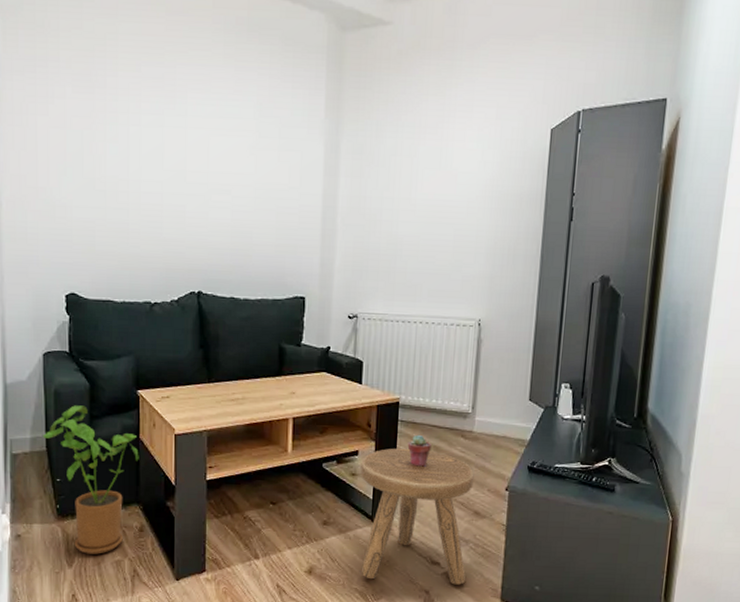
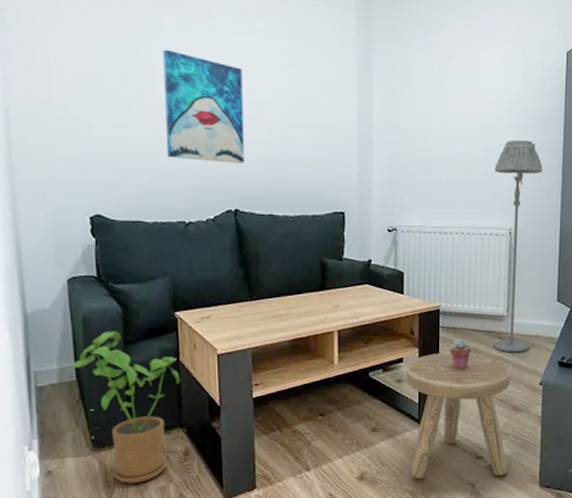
wall art: none [138,134,211,247] -> present [163,49,244,165]
floor lamp: none [455,224,519,454] -> present [493,140,543,353]

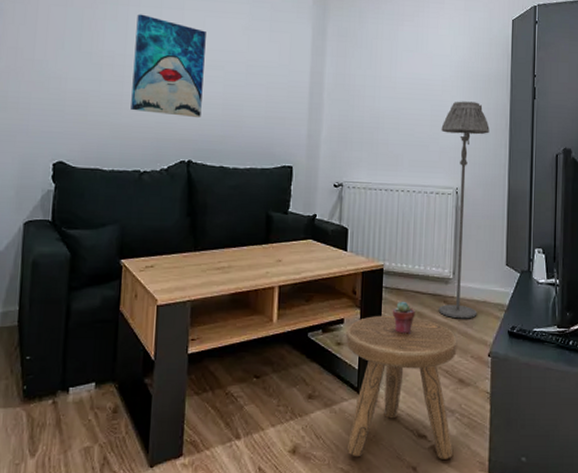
house plant: present [72,331,180,484] -> none [16,276,118,441]

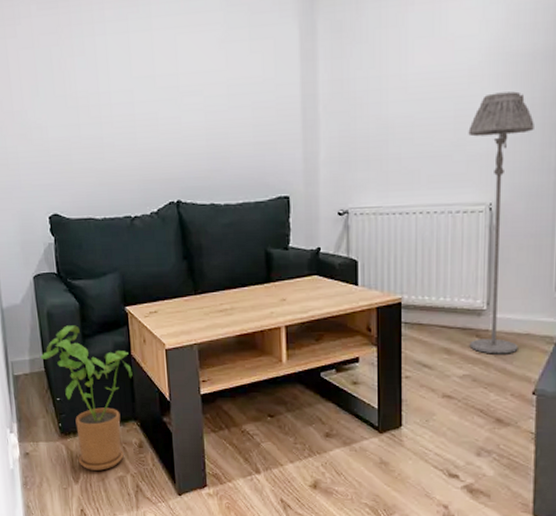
house plant: none [16,276,118,441] -> present [40,325,133,471]
wall art: present [131,14,206,118] -> none [104,43,185,154]
stool: present [346,315,457,459] -> none [363,352,494,499]
potted succulent: present [392,301,415,334] -> none [414,336,441,372]

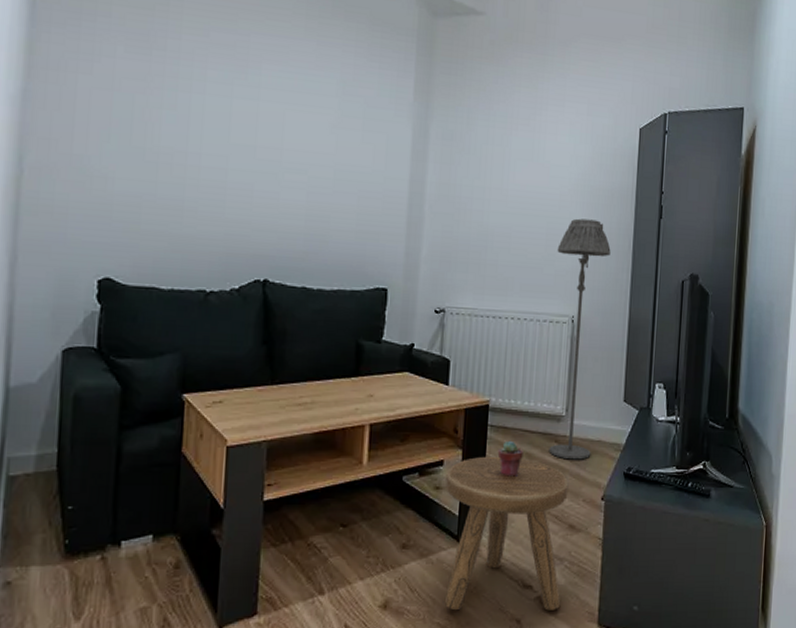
house plant: present [40,325,133,471] -> none [54,413,180,602]
stool: none [363,352,494,499] -> present [444,456,569,611]
potted succulent: none [414,336,441,372] -> present [497,440,523,477]

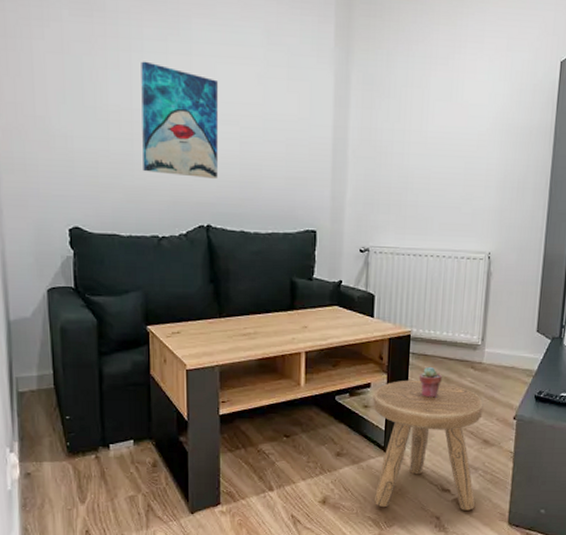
wall art: none [194,103,286,231] -> present [141,61,218,180]
floor lamp: present [549,218,611,460] -> none [465,157,528,384]

